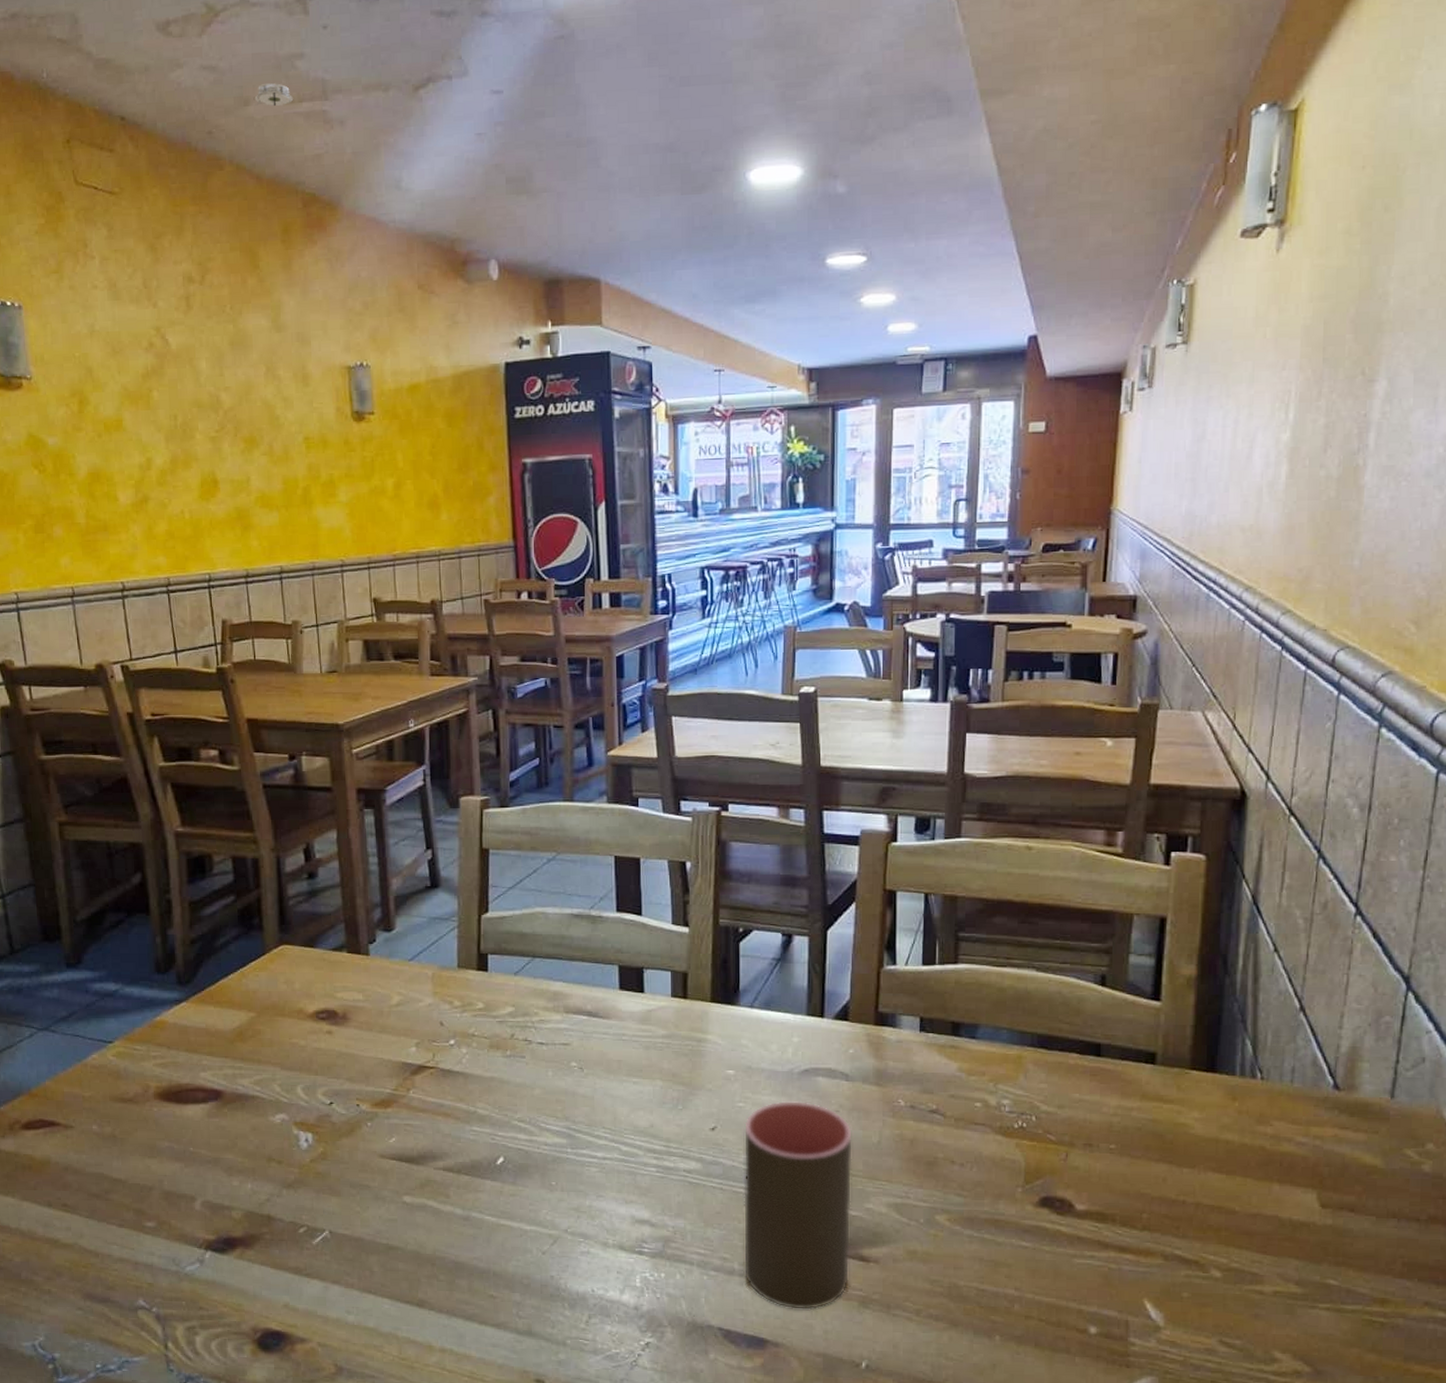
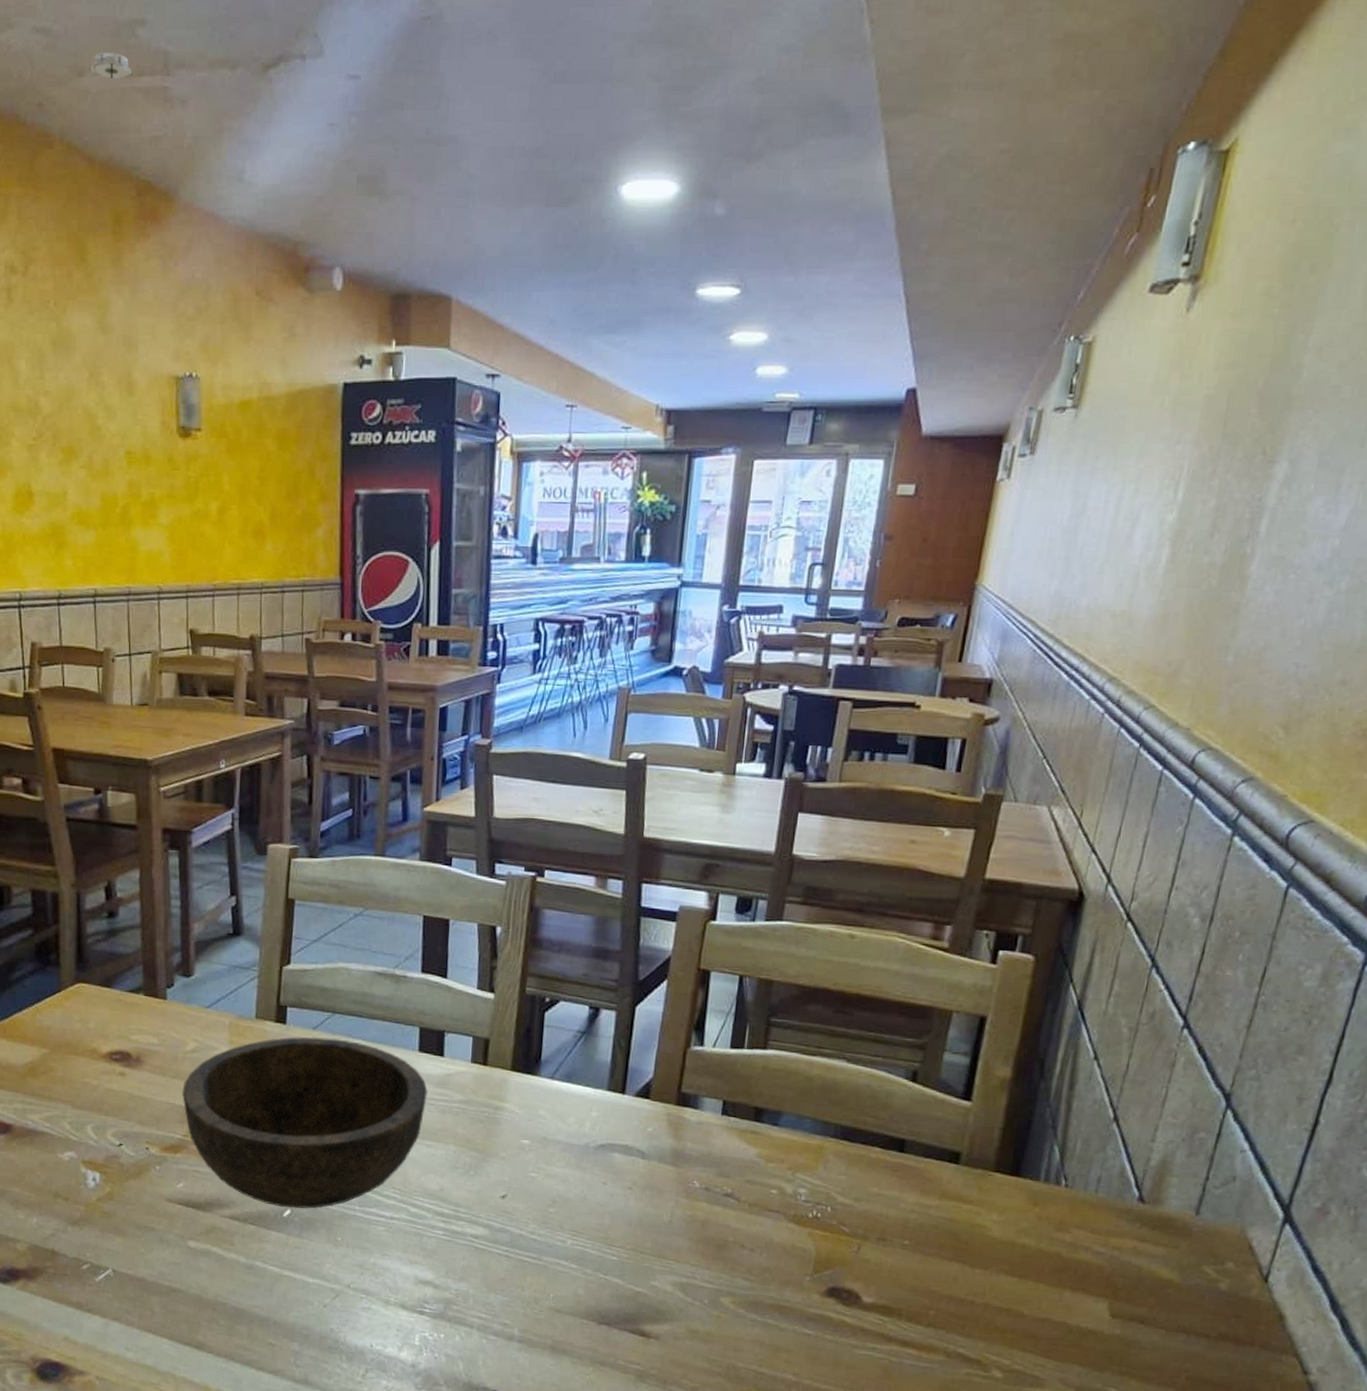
bowl: none [388,982,631,1156] -> present [181,1036,428,1209]
cup: present [743,1100,853,1310] -> none [523,1173,645,1380]

